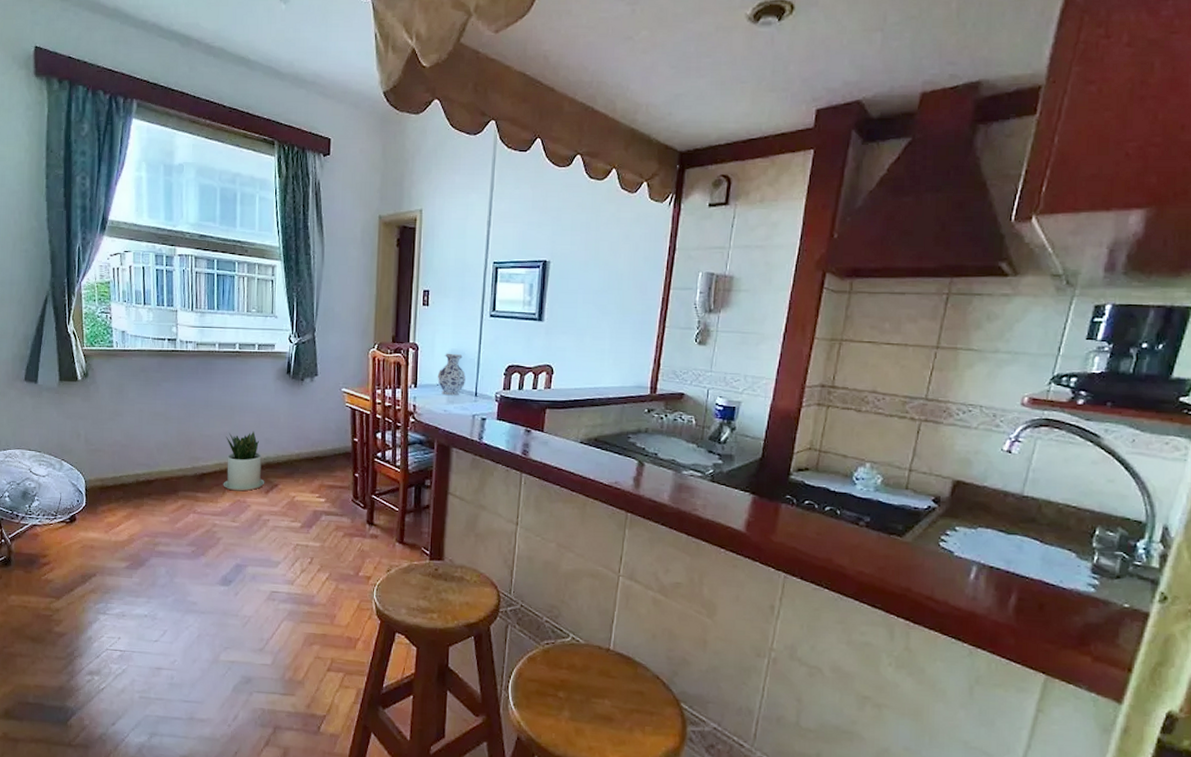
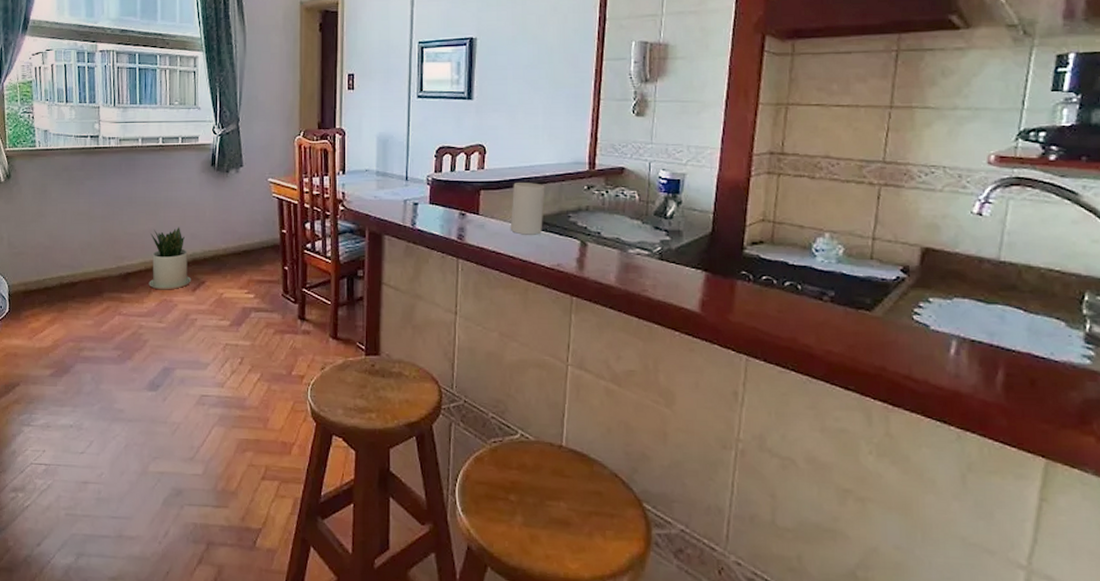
vase: present [437,353,466,396] -> none [366,137,395,181]
cup: none [572,403,608,455] -> present [510,183,545,236]

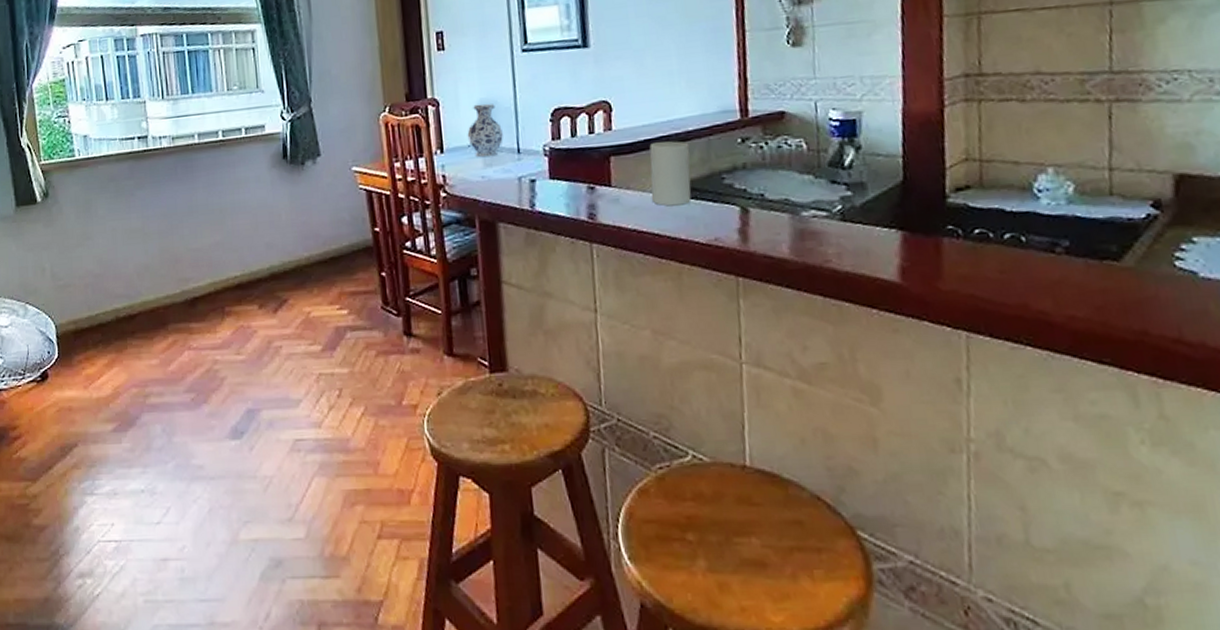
planter: present [148,226,192,290] -> none [218,235,272,315]
vase: none [366,137,395,181] -> present [467,103,503,158]

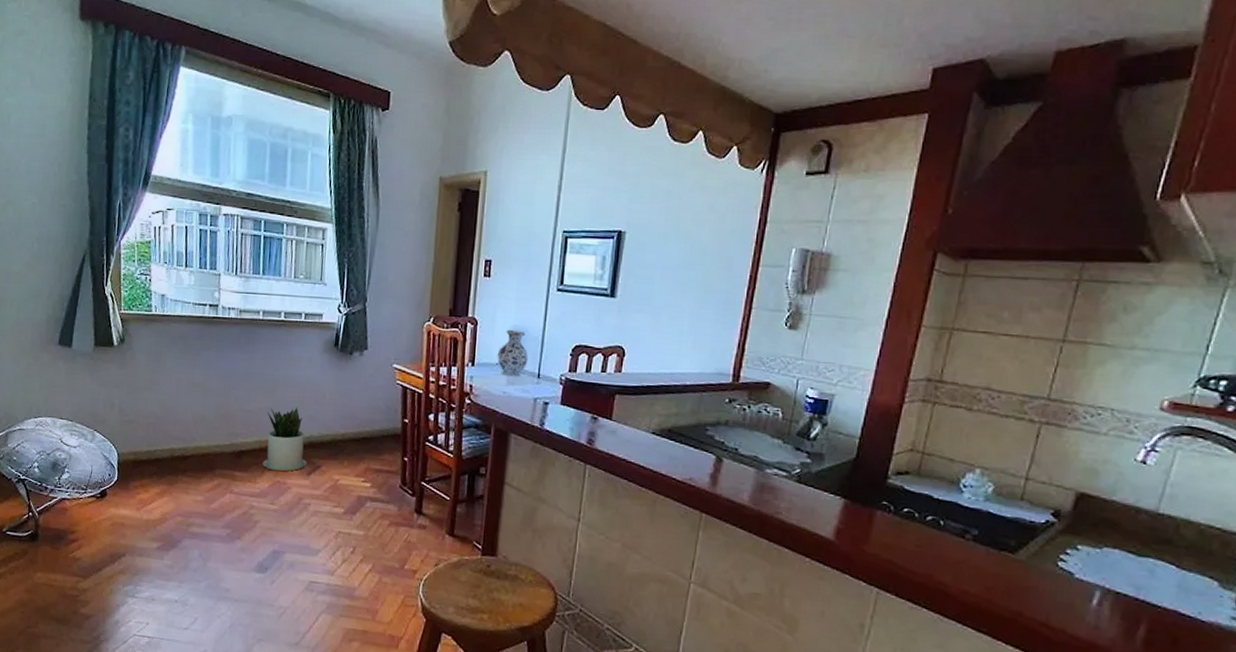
planter: none [218,235,272,315] -> present [262,407,307,472]
cup: present [649,141,692,207] -> none [643,389,684,447]

